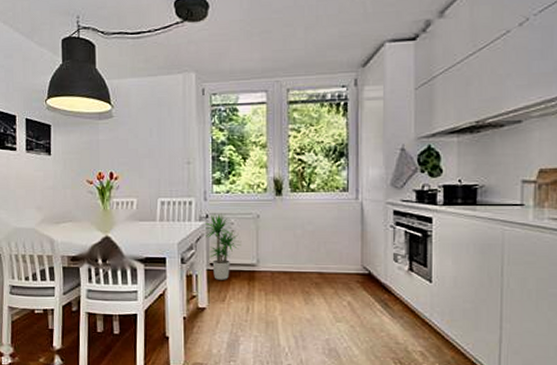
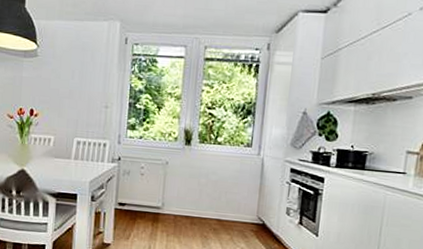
potted plant: present [203,213,242,280] -> none [114,156,150,220]

